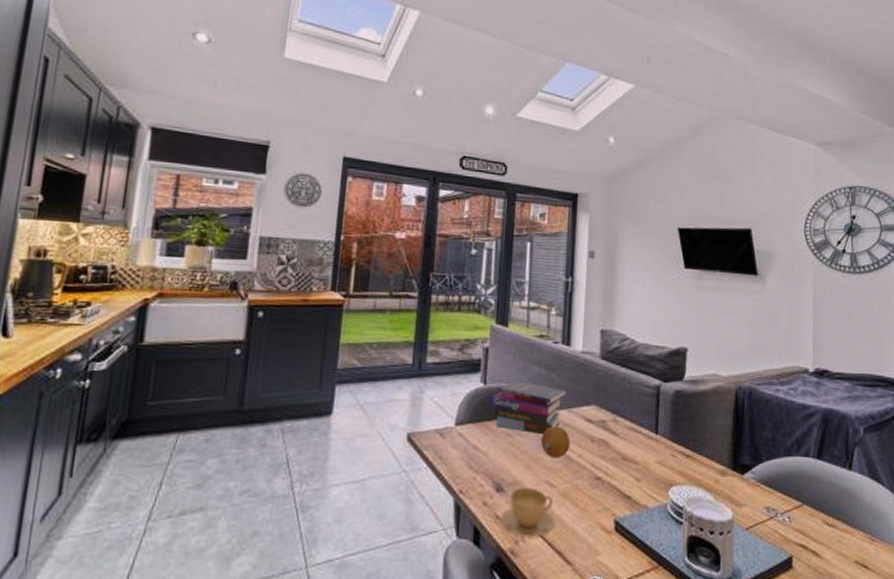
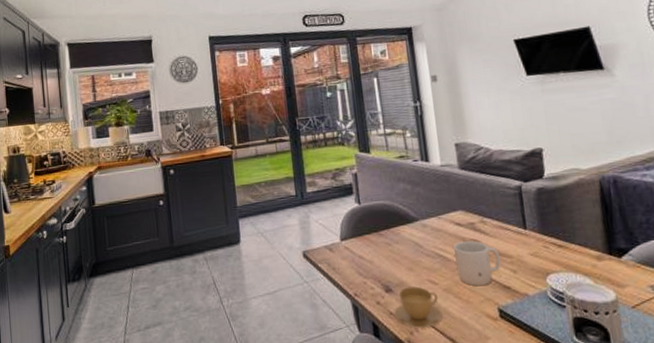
books: present [490,381,566,434] -> none [366,197,433,241]
fruit: present [541,426,570,457] -> none [417,232,445,259]
mug: none [578,439,627,493] -> present [453,240,501,287]

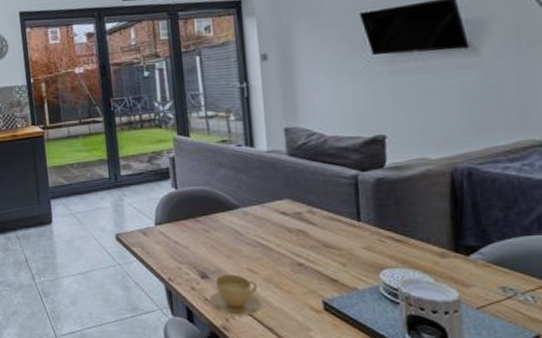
mug: present [453,240,501,287] -> none [276,230,329,278]

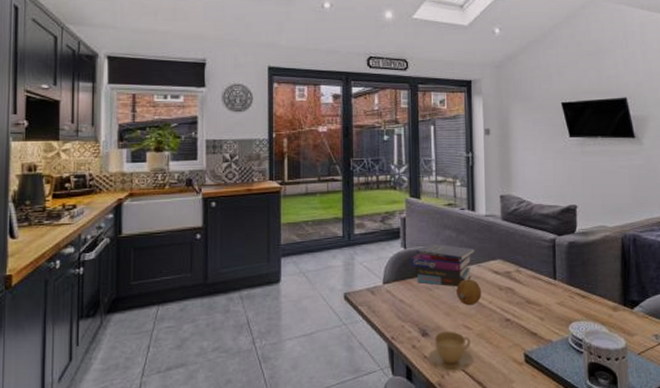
books: none [184,183,256,228] -> present [411,243,474,286]
fruit: none [237,220,267,248] -> present [457,279,482,305]

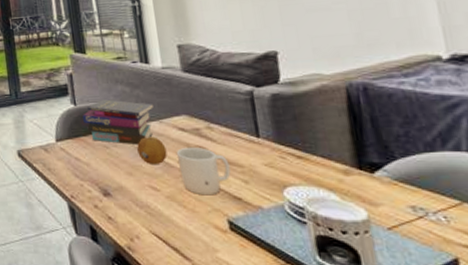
teacup: present [428,331,473,371] -> none [113,192,166,235]
mug: none [489,288,531,332] -> present [176,146,231,196]

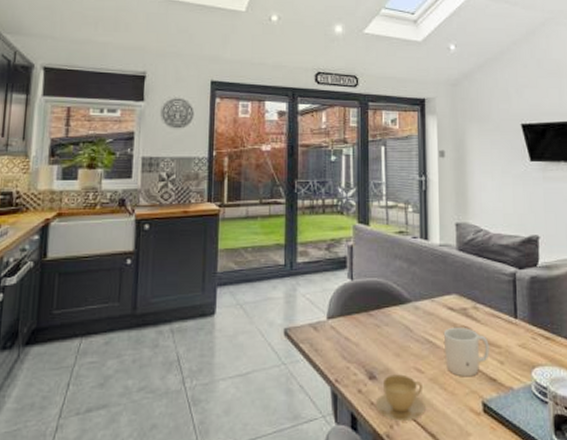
books: present [83,99,153,144] -> none [358,275,427,323]
teacup: none [113,192,166,235] -> present [375,374,425,421]
fruit: present [137,137,168,164] -> none [408,316,435,345]

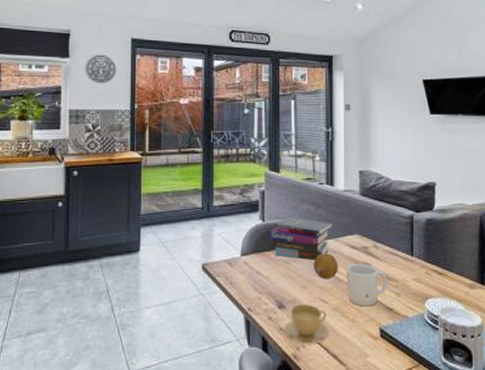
books: none [358,275,427,323] -> present [269,217,332,260]
fruit: none [408,316,435,345] -> present [314,253,338,278]

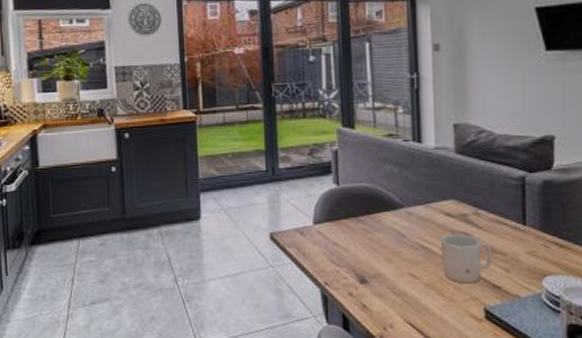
books: present [269,217,332,260] -> none [345,180,421,229]
teacup: present [284,304,329,344] -> none [367,279,421,323]
fruit: present [314,253,338,278] -> none [400,221,431,250]

